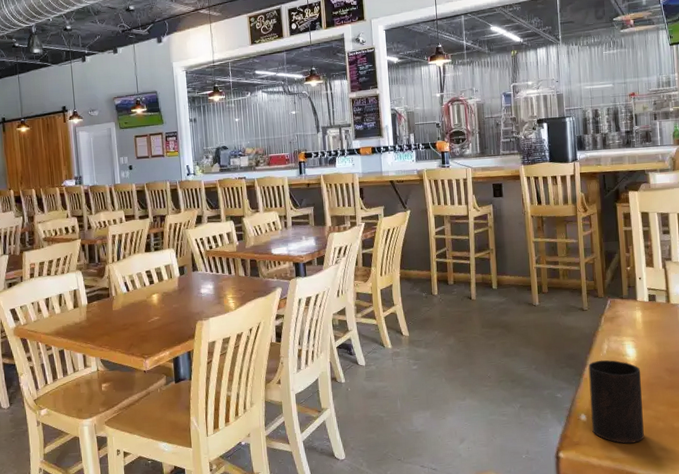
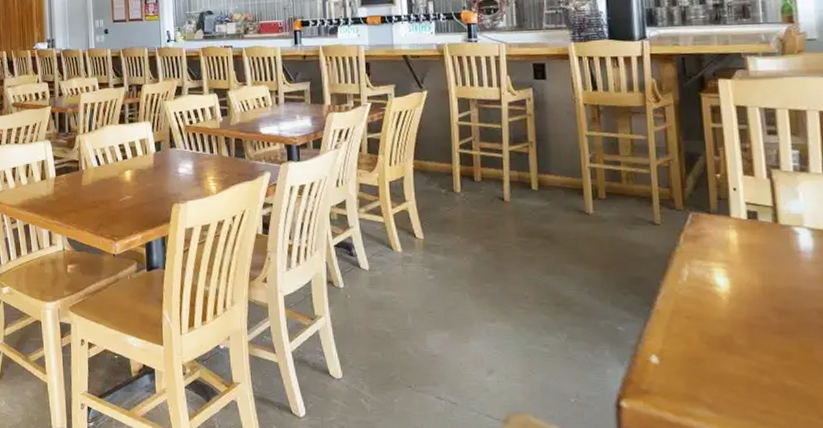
cup: present [588,360,644,444] -> none [661,288,742,400]

